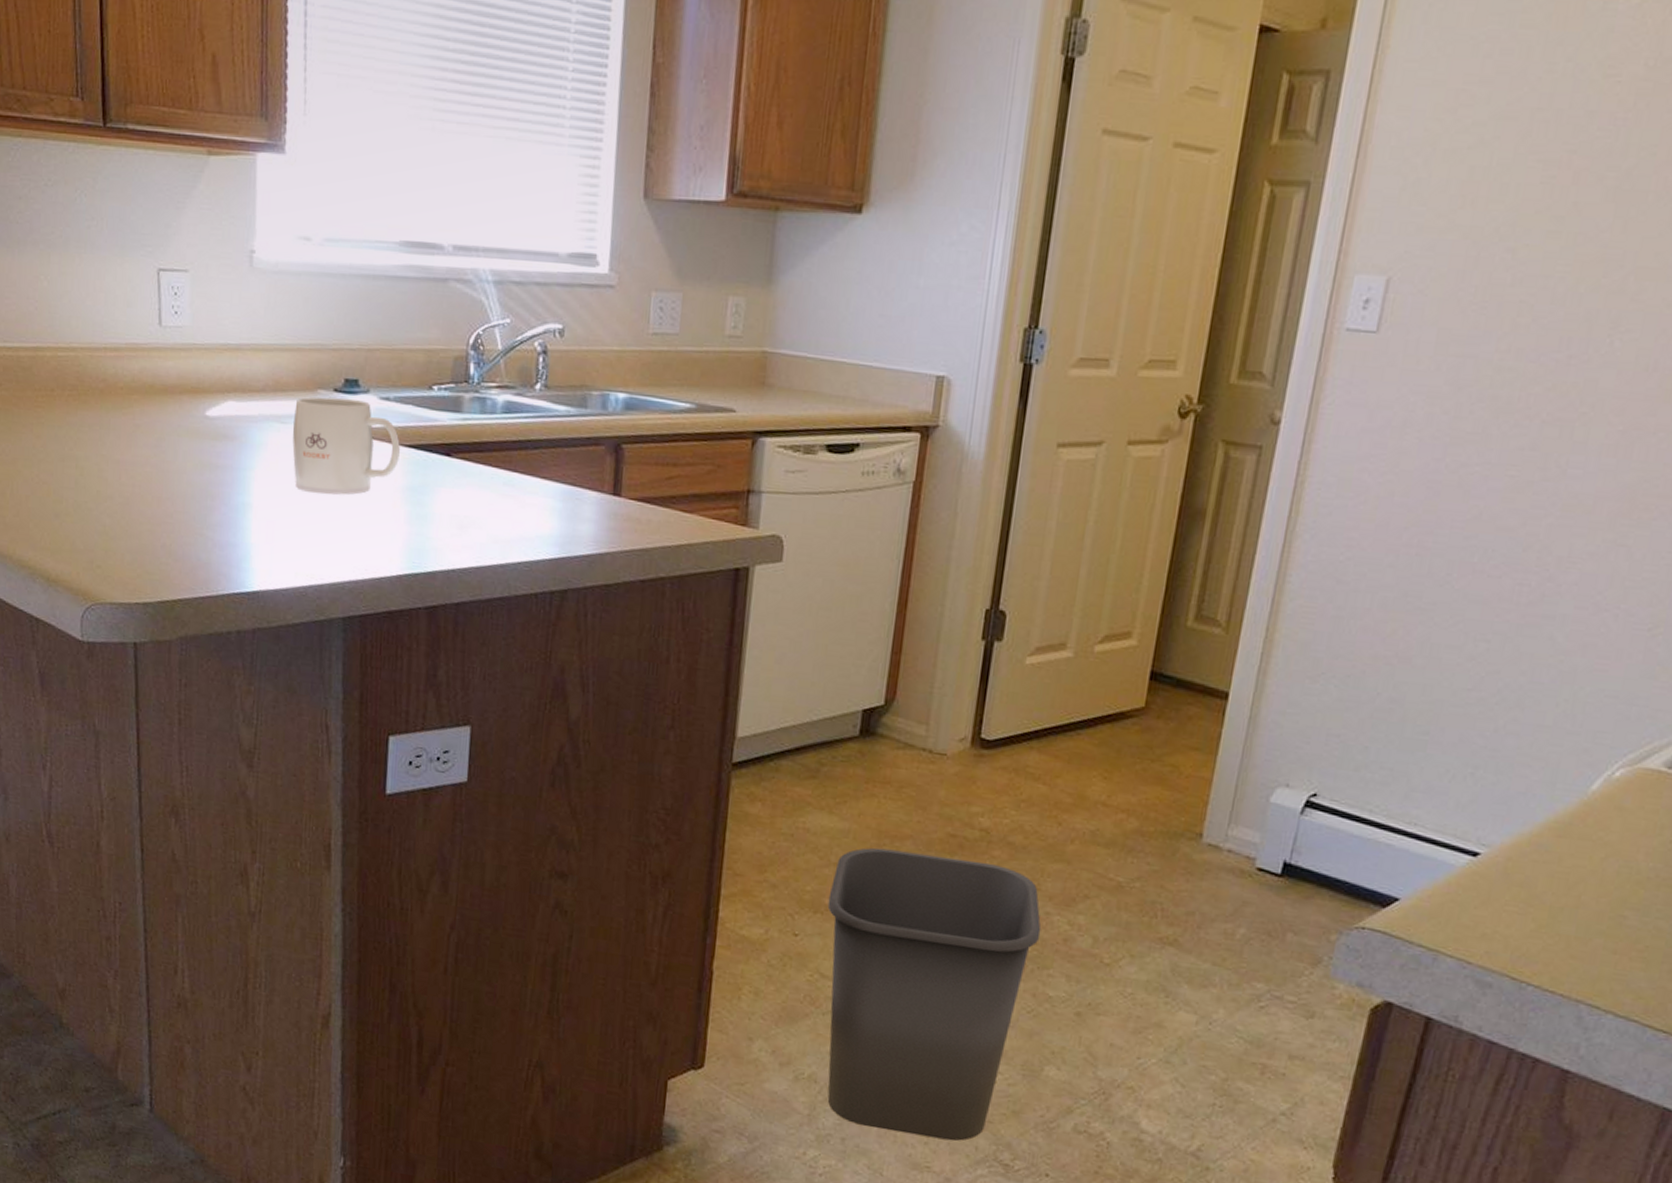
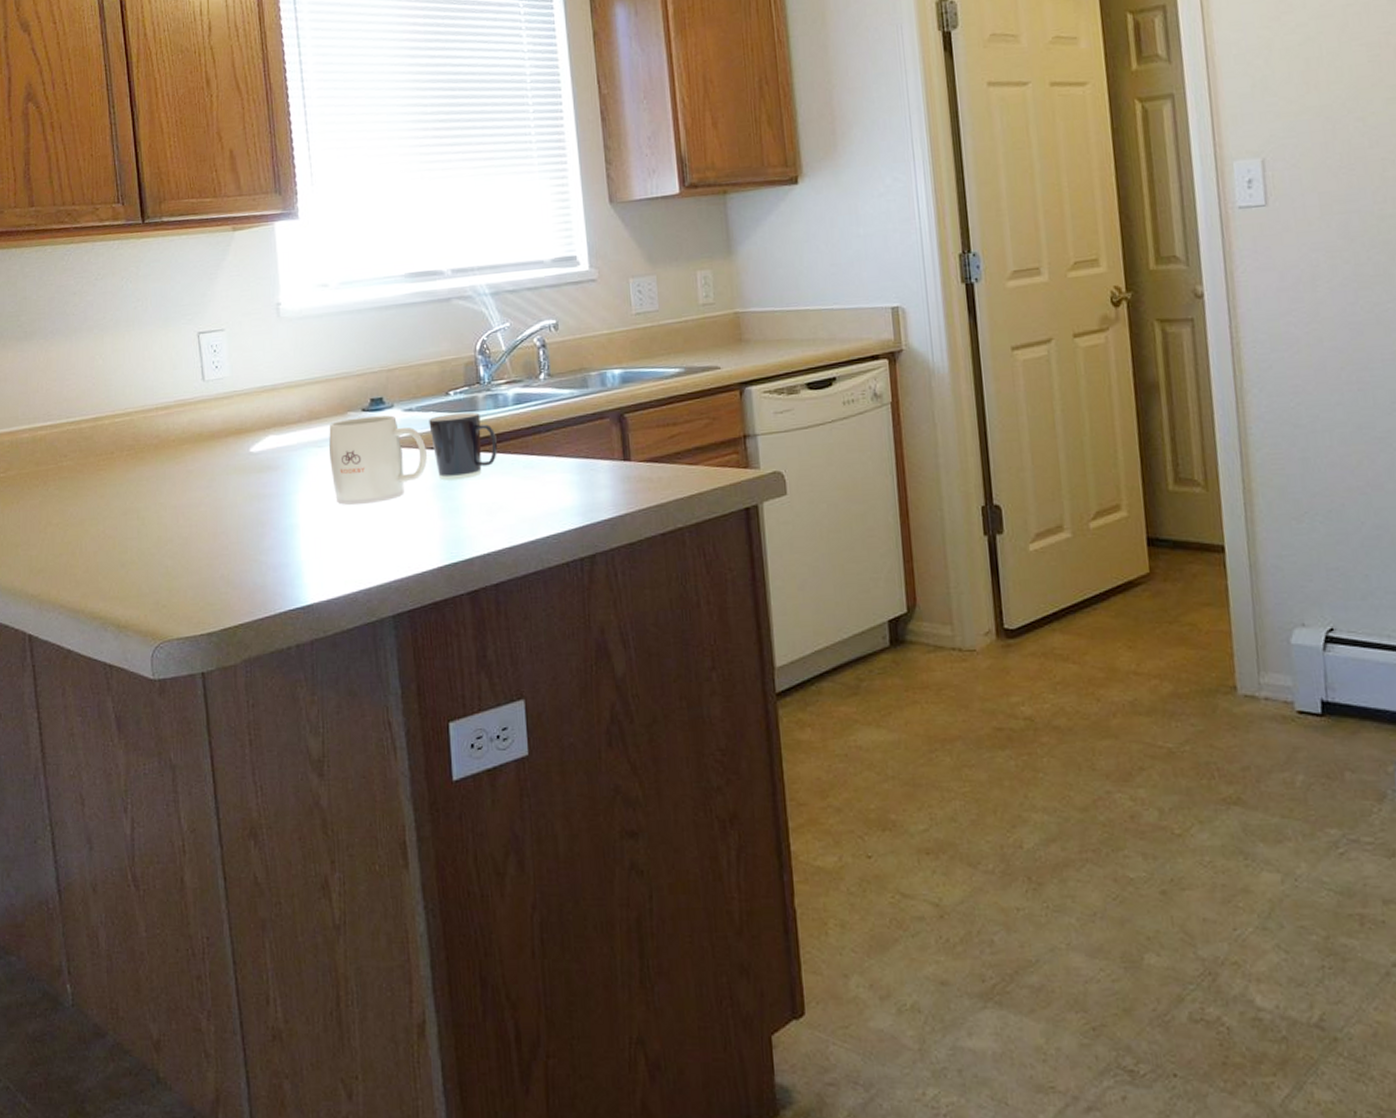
mug: none [406,410,479,486] -> present [429,412,498,481]
waste bin: present [827,847,1042,1142] -> none [893,750,1107,1054]

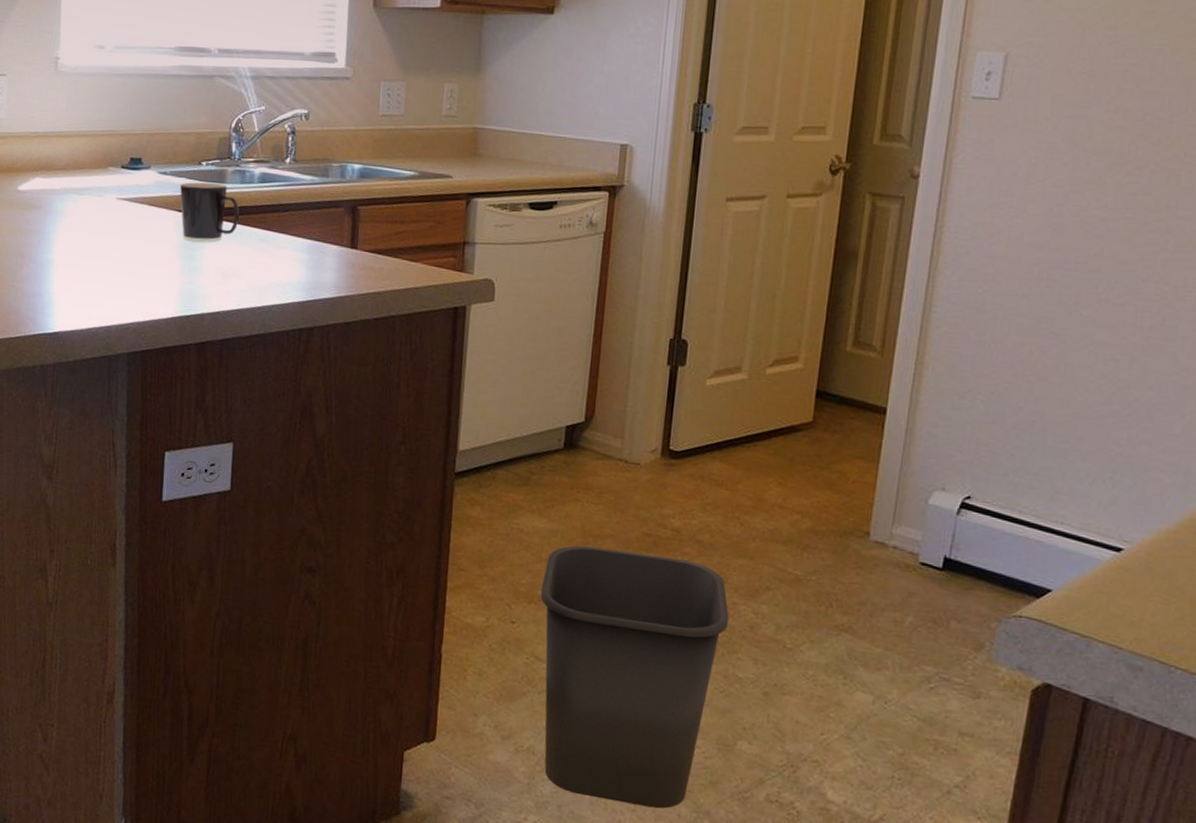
mug: present [329,415,427,506] -> none [87,173,175,253]
waste bin: none [893,750,1107,1054] -> present [540,545,730,809]

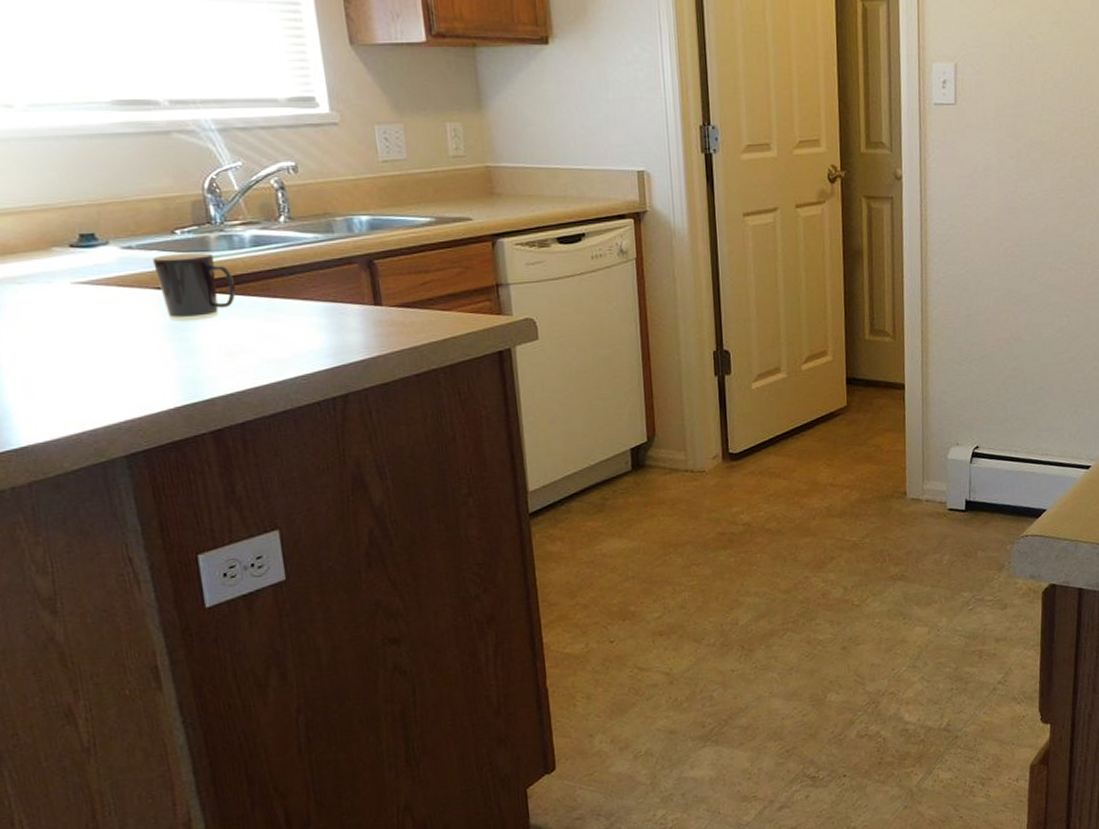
waste bin: present [540,545,730,809] -> none [632,549,805,780]

